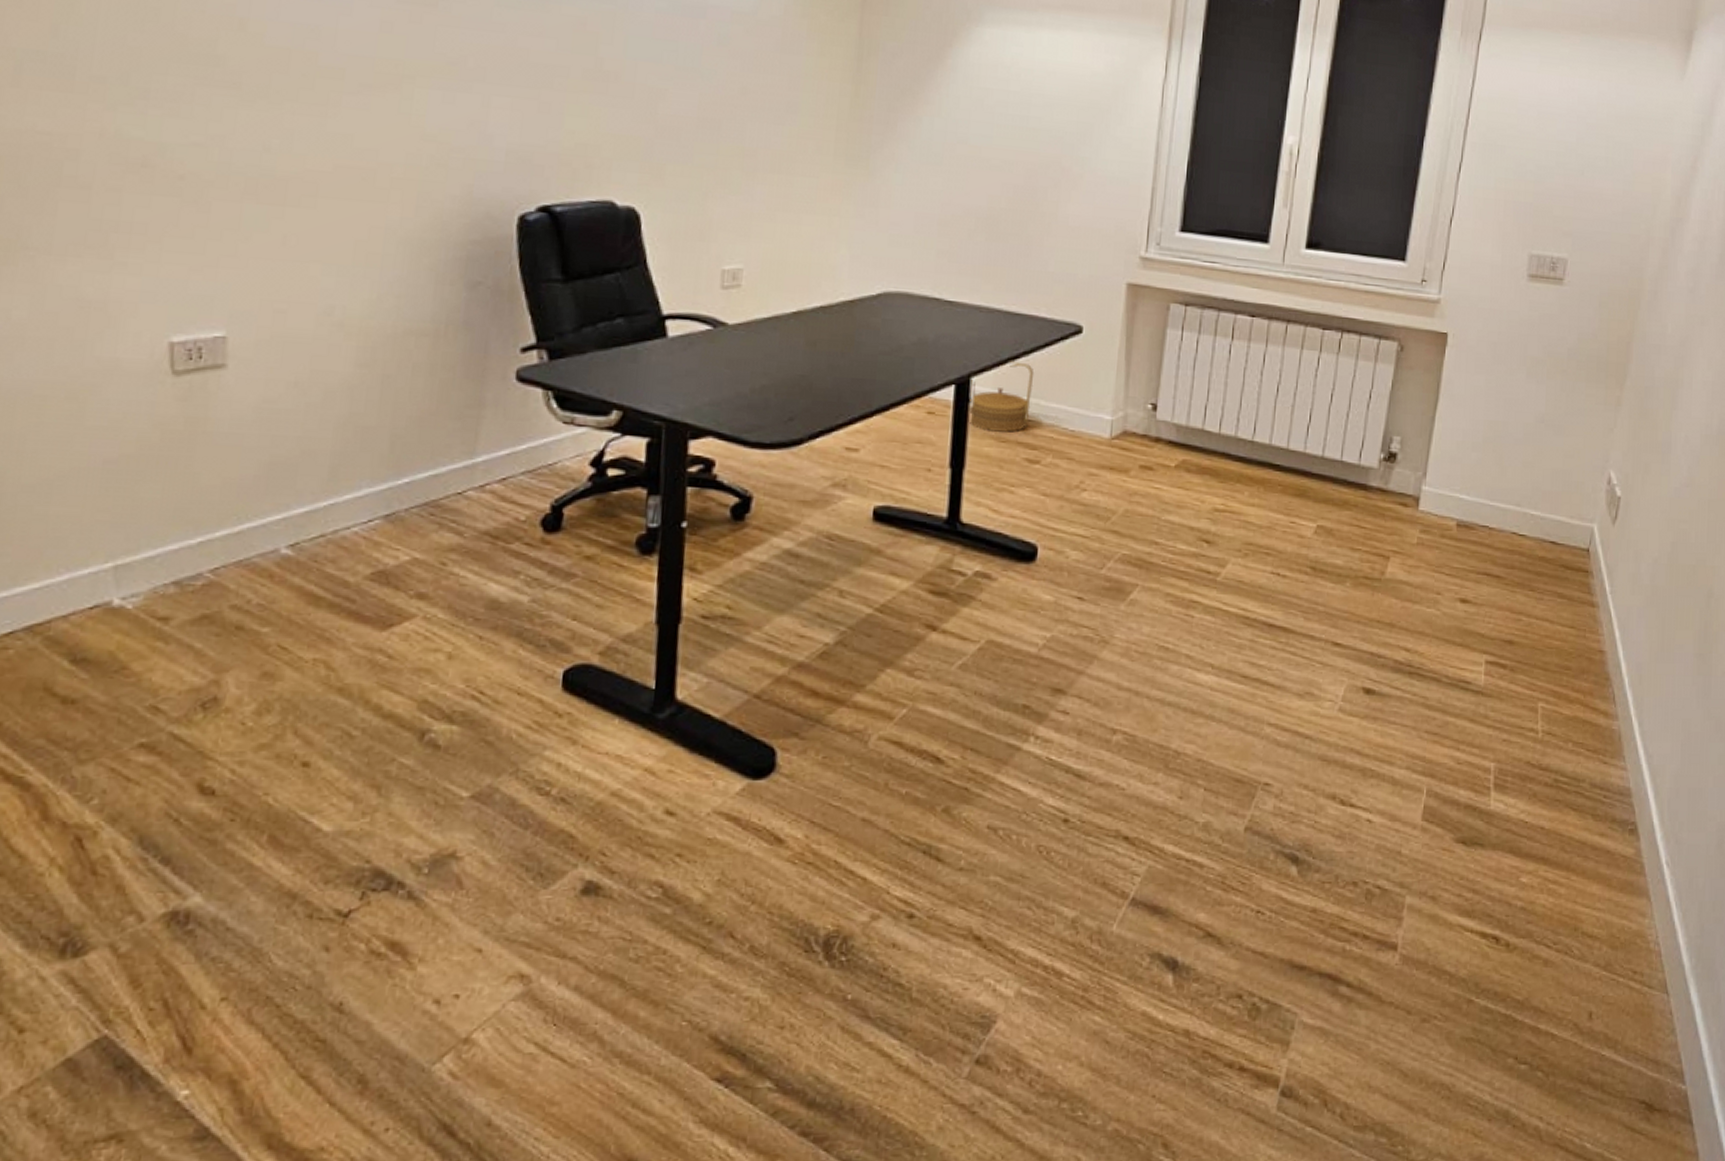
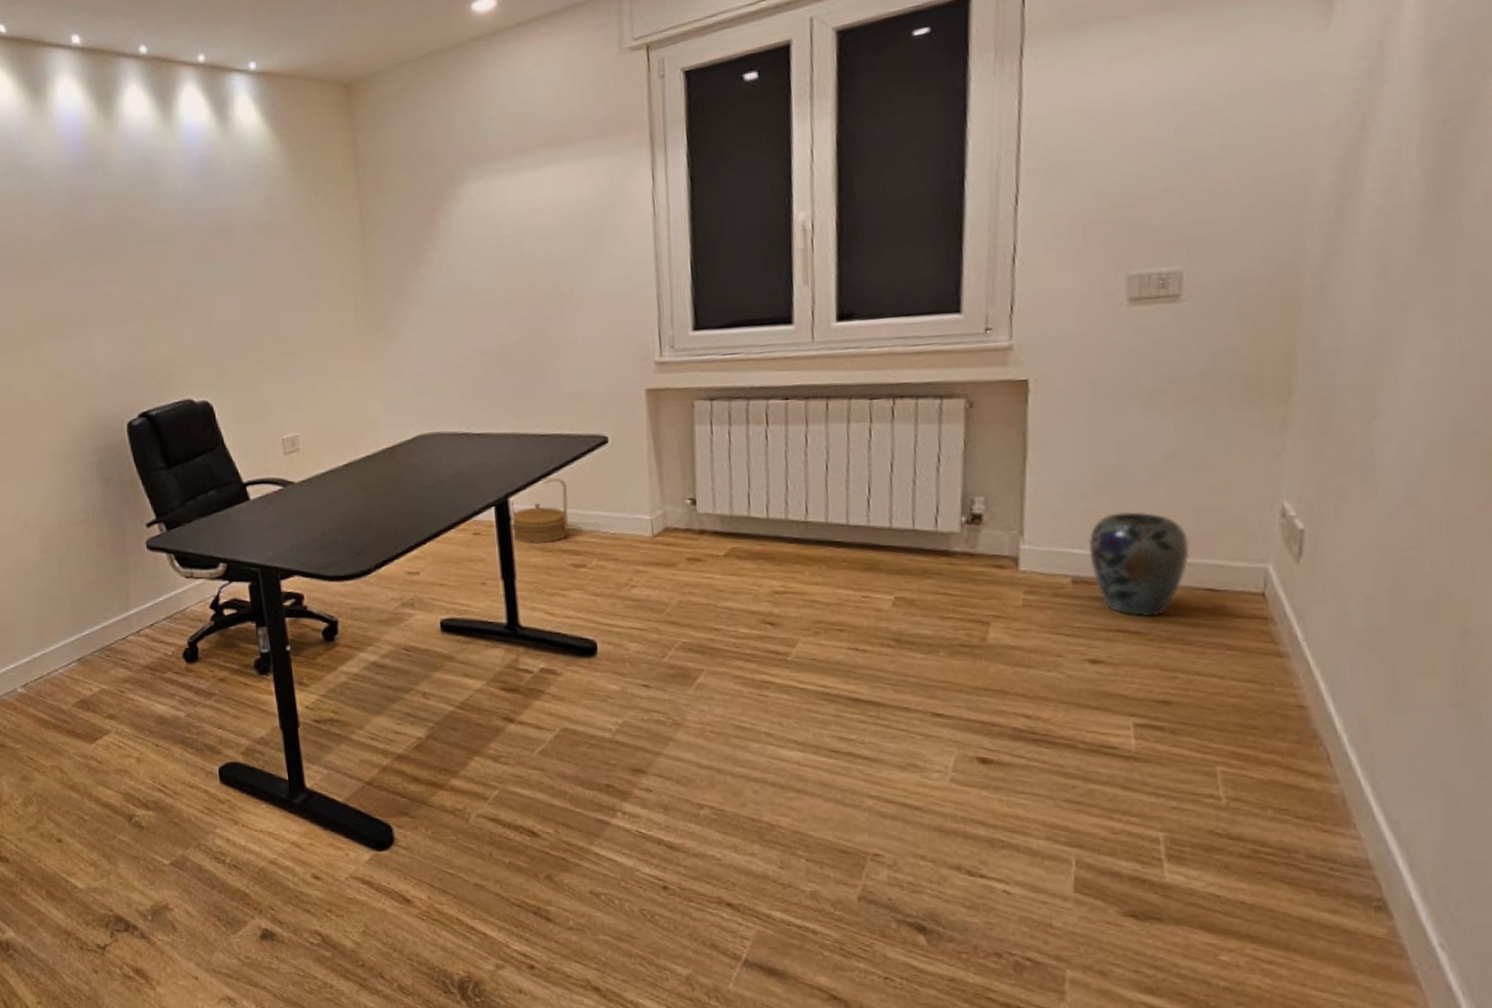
vase: none [1472,465,1544,564] -> present [1087,511,1190,618]

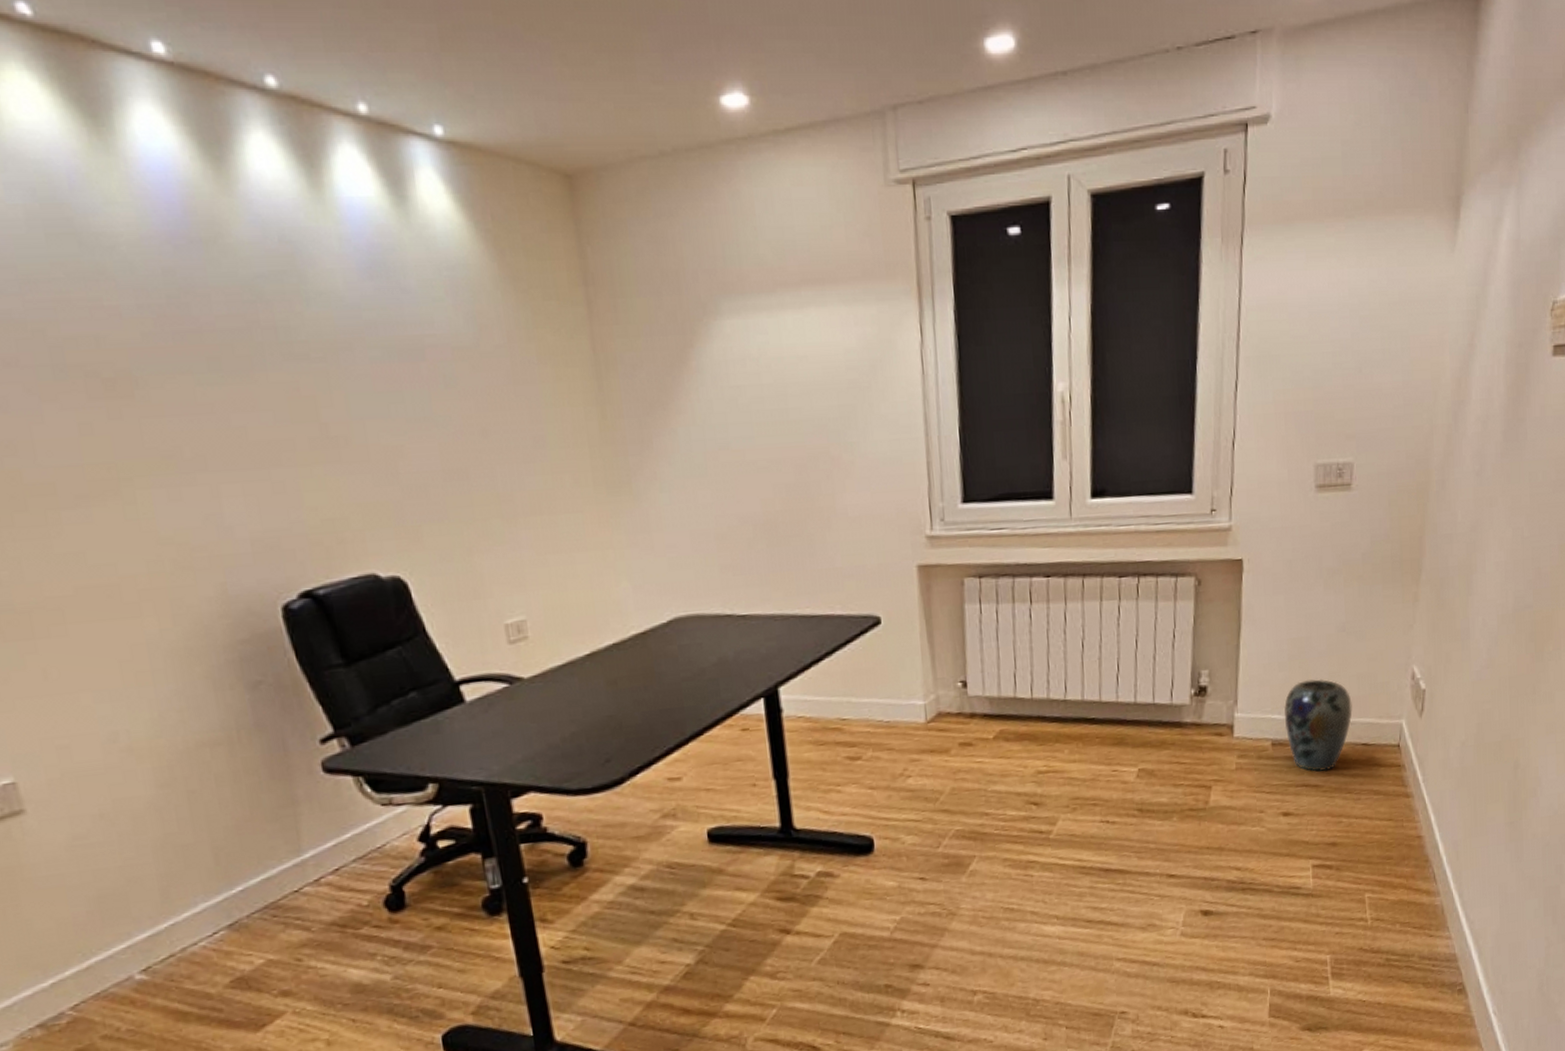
basket: present [509,478,569,544] -> none [779,663,843,737]

